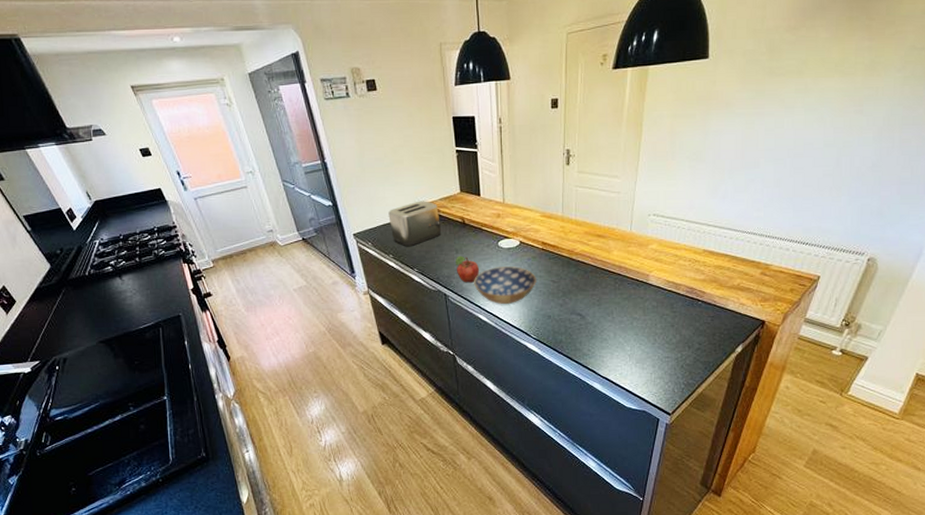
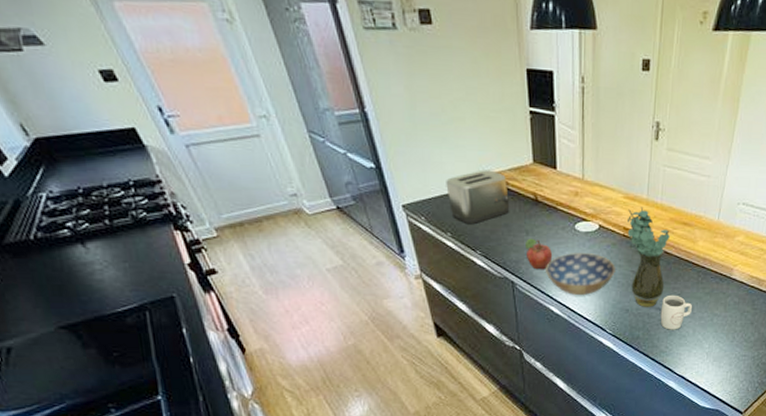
vase: none [545,223,585,313] -> present [627,207,670,307]
mug: none [581,301,612,334] -> present [660,294,693,330]

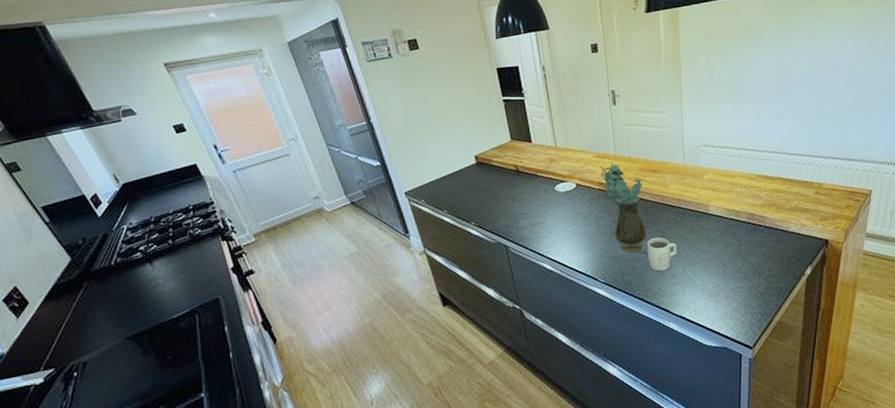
toaster: present [446,170,510,225] -> none [439,152,495,200]
fruit: present [526,238,553,270] -> none [513,204,539,232]
bowl: present [546,253,615,295] -> none [534,209,598,250]

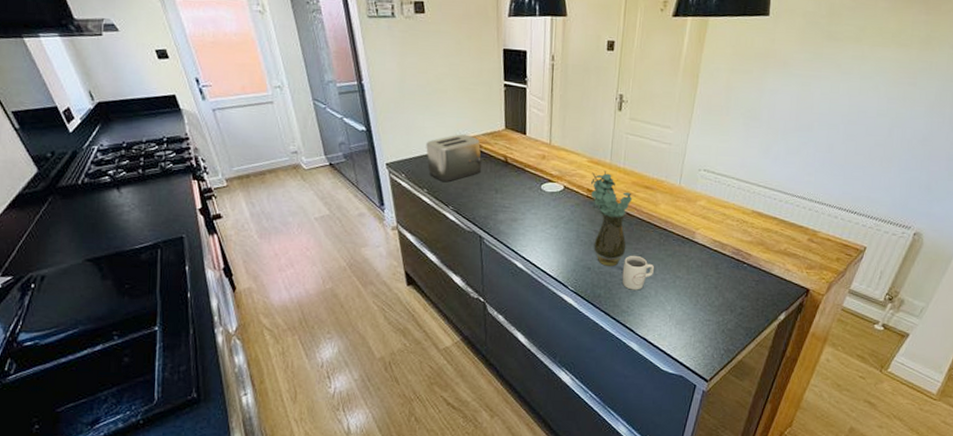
toaster: none [439,152,495,200] -> present [426,134,483,183]

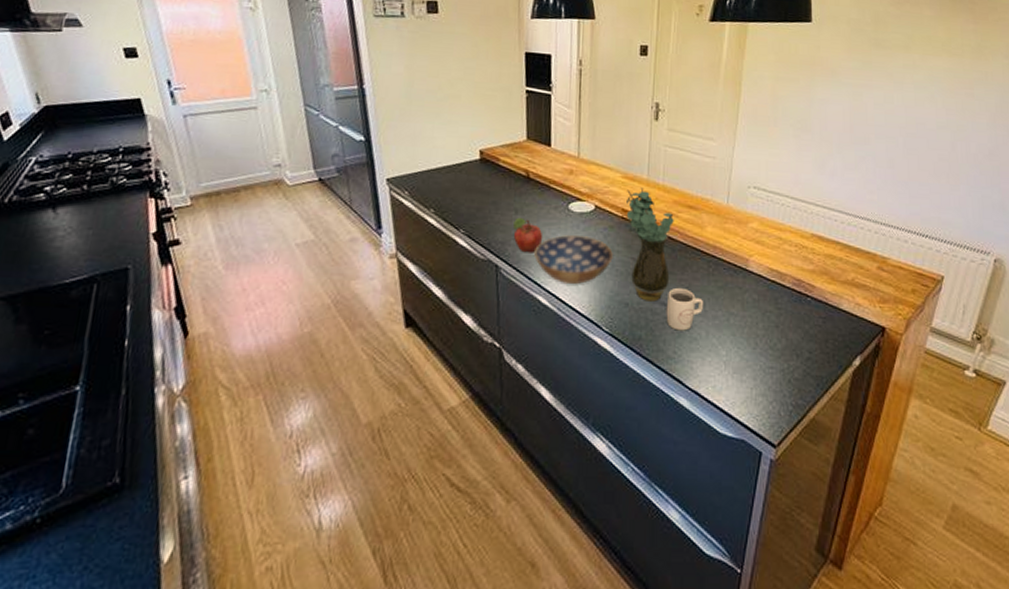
toaster: present [426,134,483,183] -> none [434,145,501,201]
fruit: none [494,196,520,226] -> present [513,217,543,253]
bowl: none [512,211,579,252] -> present [534,235,613,284]

